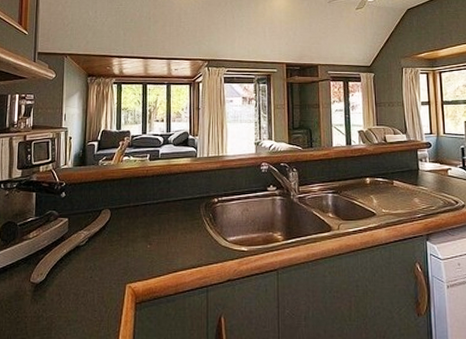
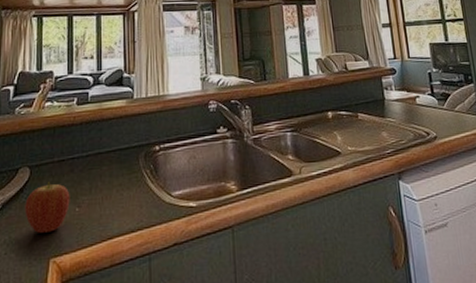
fruit: none [106,222,143,263] -> present [25,182,70,233]

